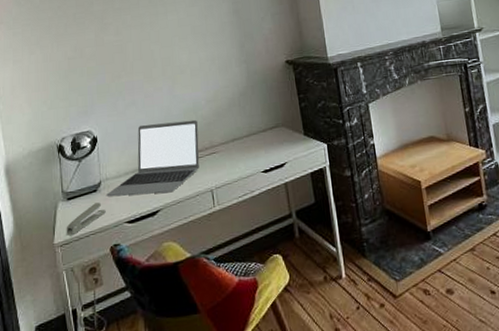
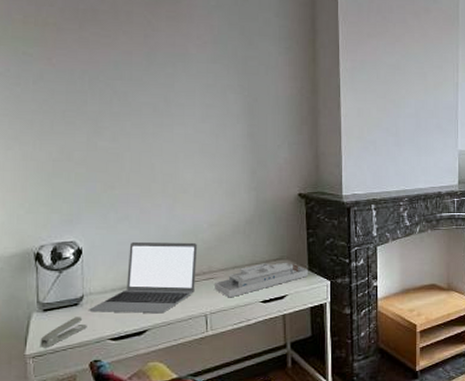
desk organizer: none [217,130,304,171] -> present [215,263,308,298]

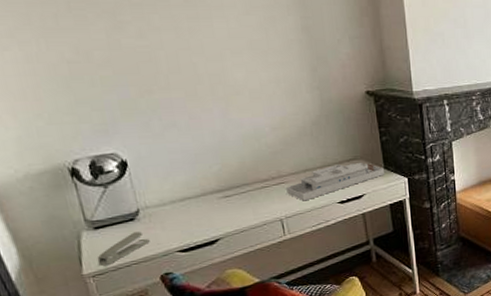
laptop: present [89,242,197,314] -> none [148,147,266,226]

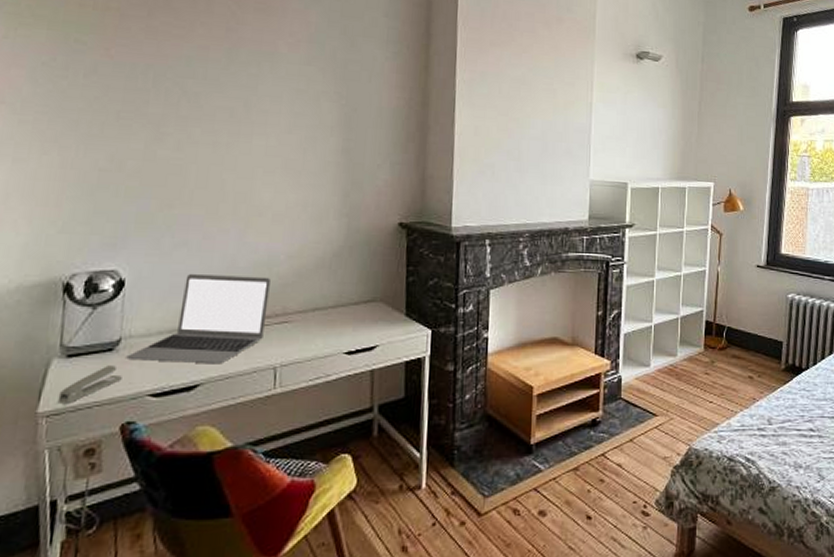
laptop: none [148,147,266,226] -> present [126,274,270,364]
desk organizer: present [286,163,384,201] -> none [288,305,405,347]

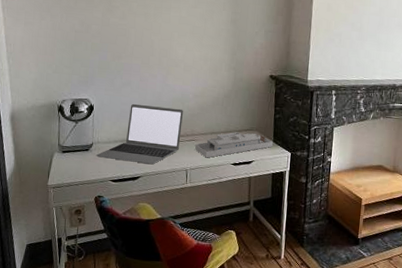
stapler: present [57,365,122,403] -> none [58,160,94,181]
desk organizer: none [288,305,405,347] -> present [195,132,273,158]

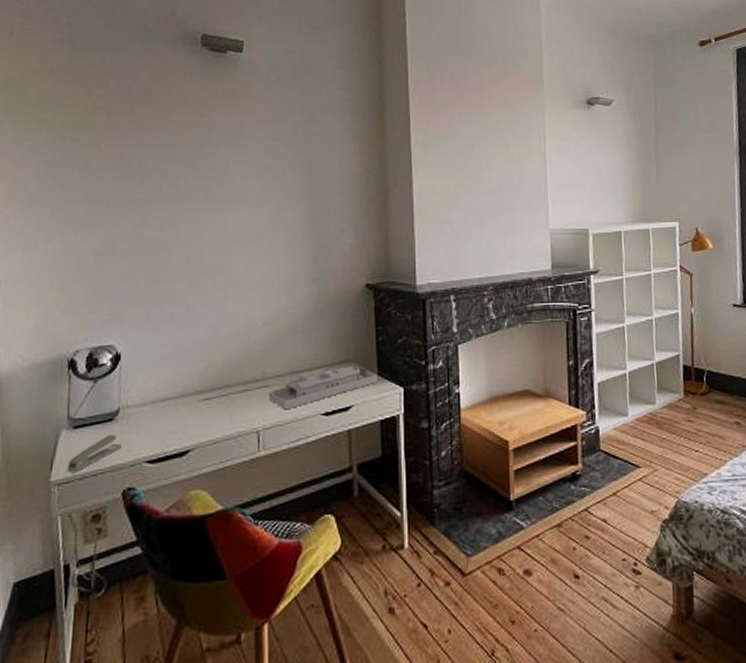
stapler: none [58,160,94,181] -> present [67,435,122,472]
laptop: present [96,104,183,165] -> none [125,344,249,430]

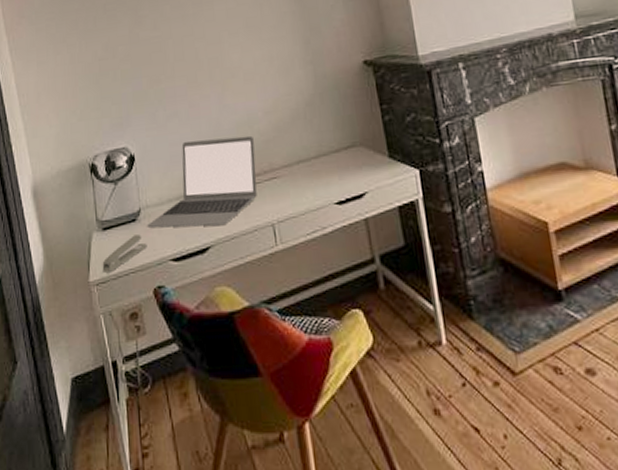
laptop: none [125,344,249,430] -> present [147,135,257,228]
desk organizer: present [269,367,377,410] -> none [278,150,389,201]

